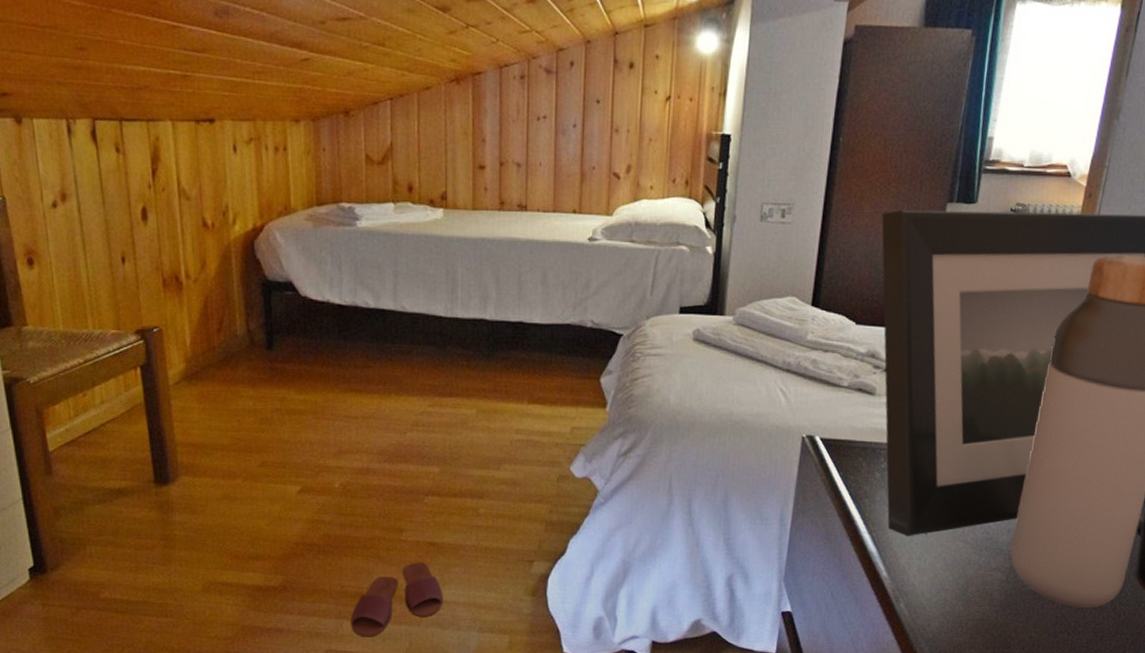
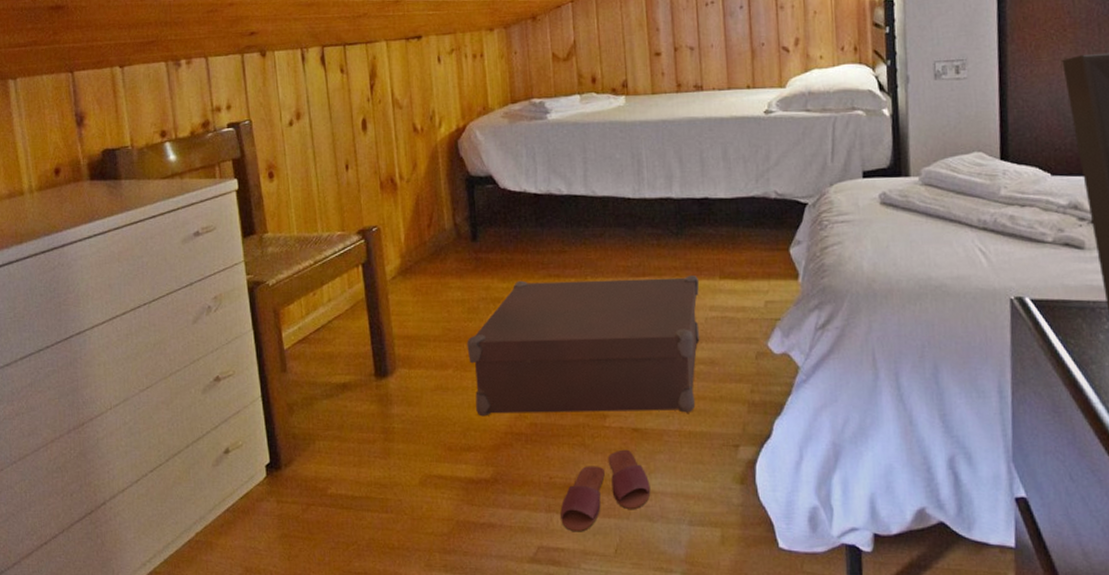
suitcase: none [258,393,508,530] -> present [466,274,700,417]

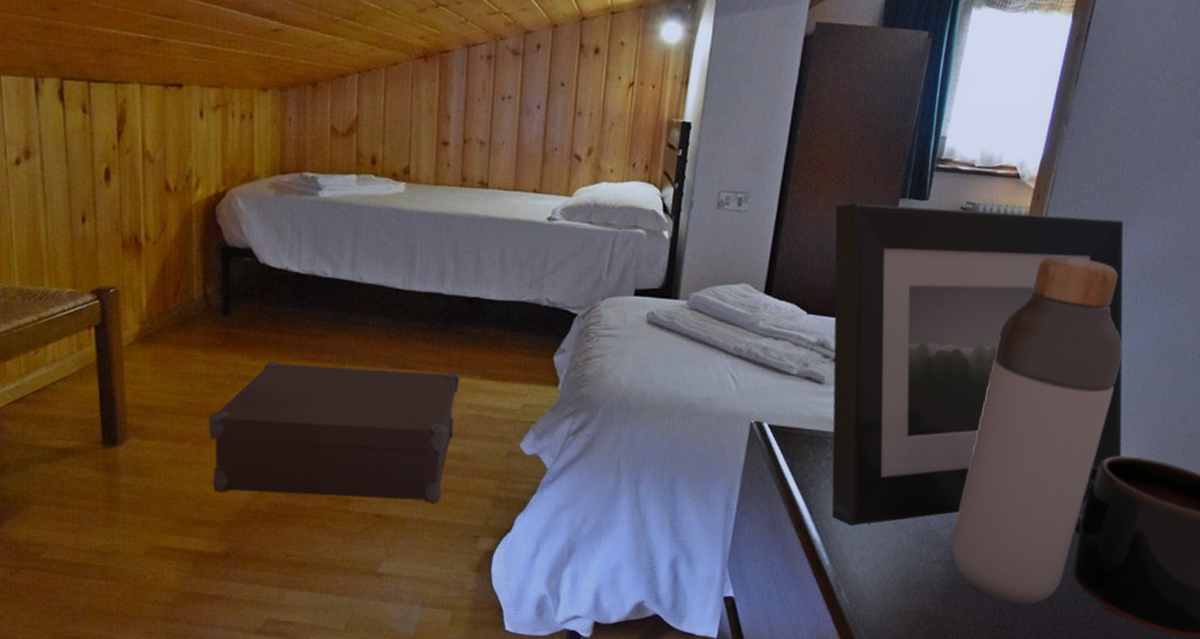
slippers: present [560,449,651,532] -> none [293,533,388,608]

